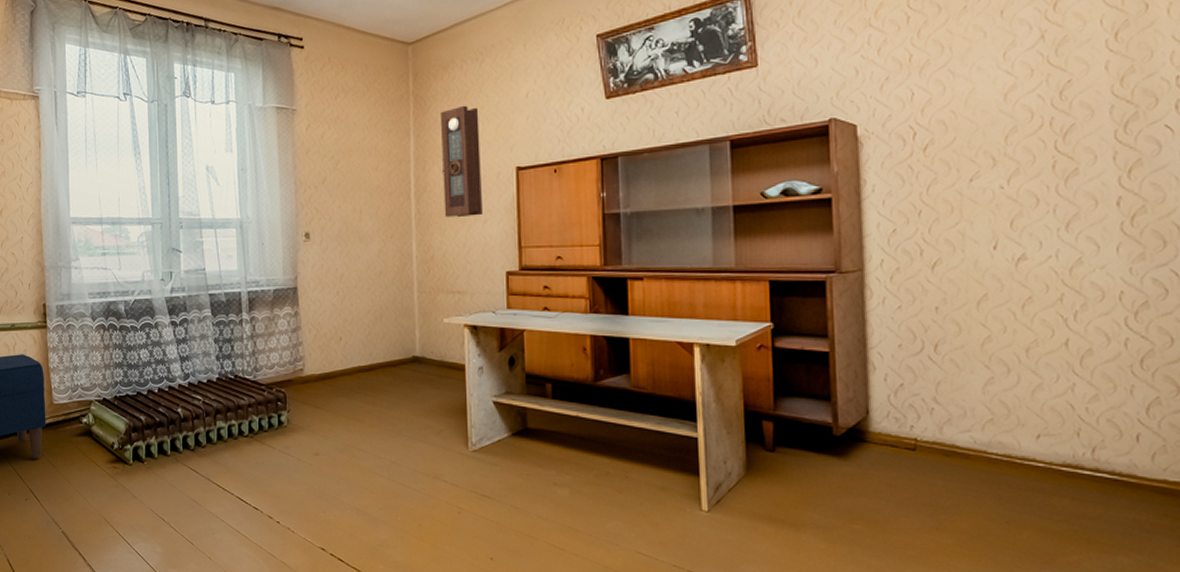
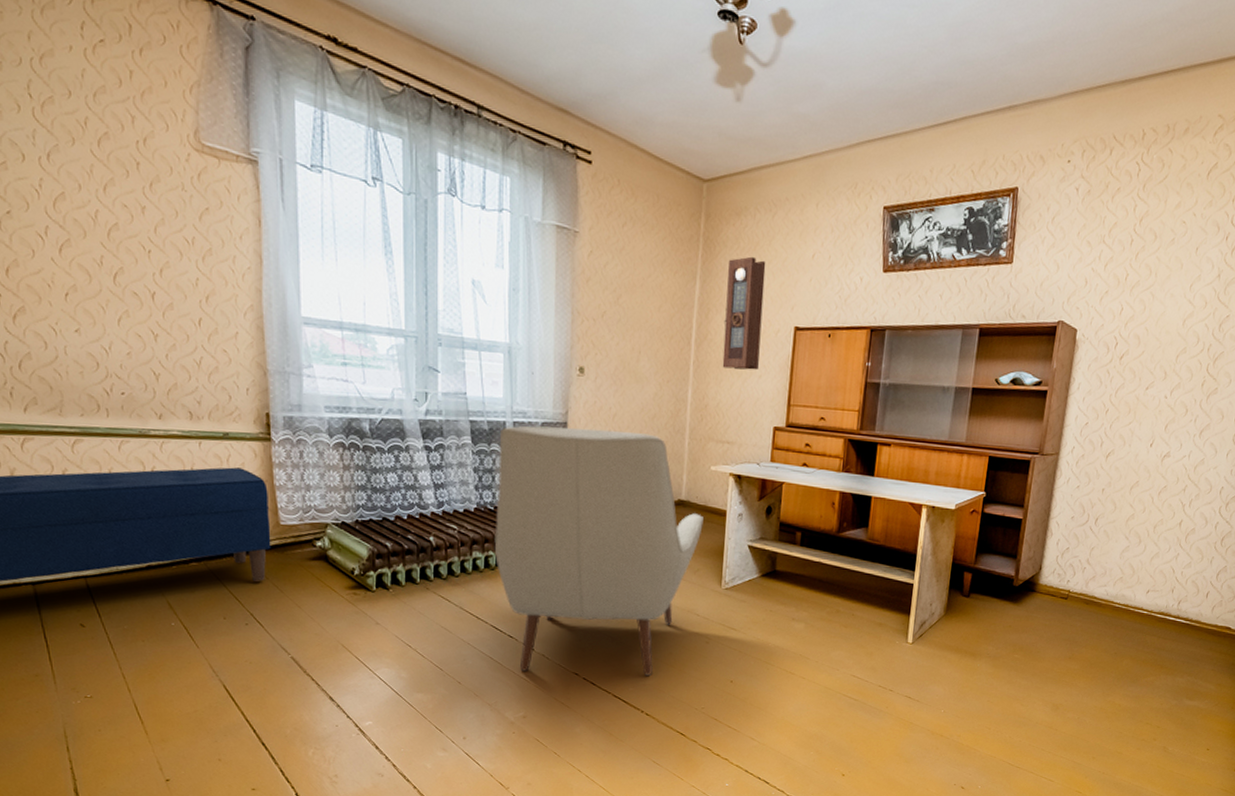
chair: none [236,290,443,551] -> present [494,426,705,676]

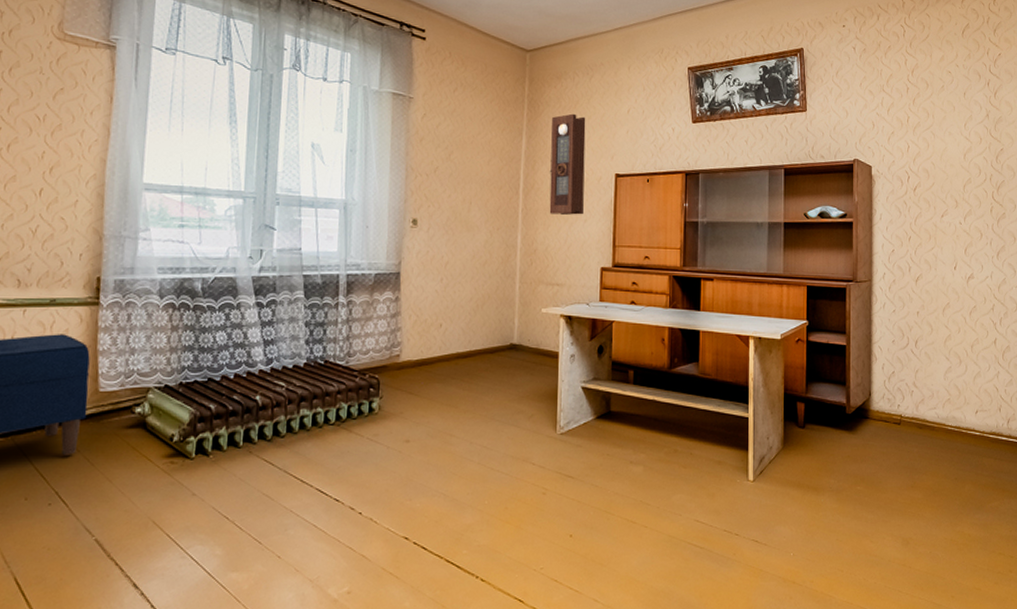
chair: present [494,426,705,676] -> none [323,277,537,539]

